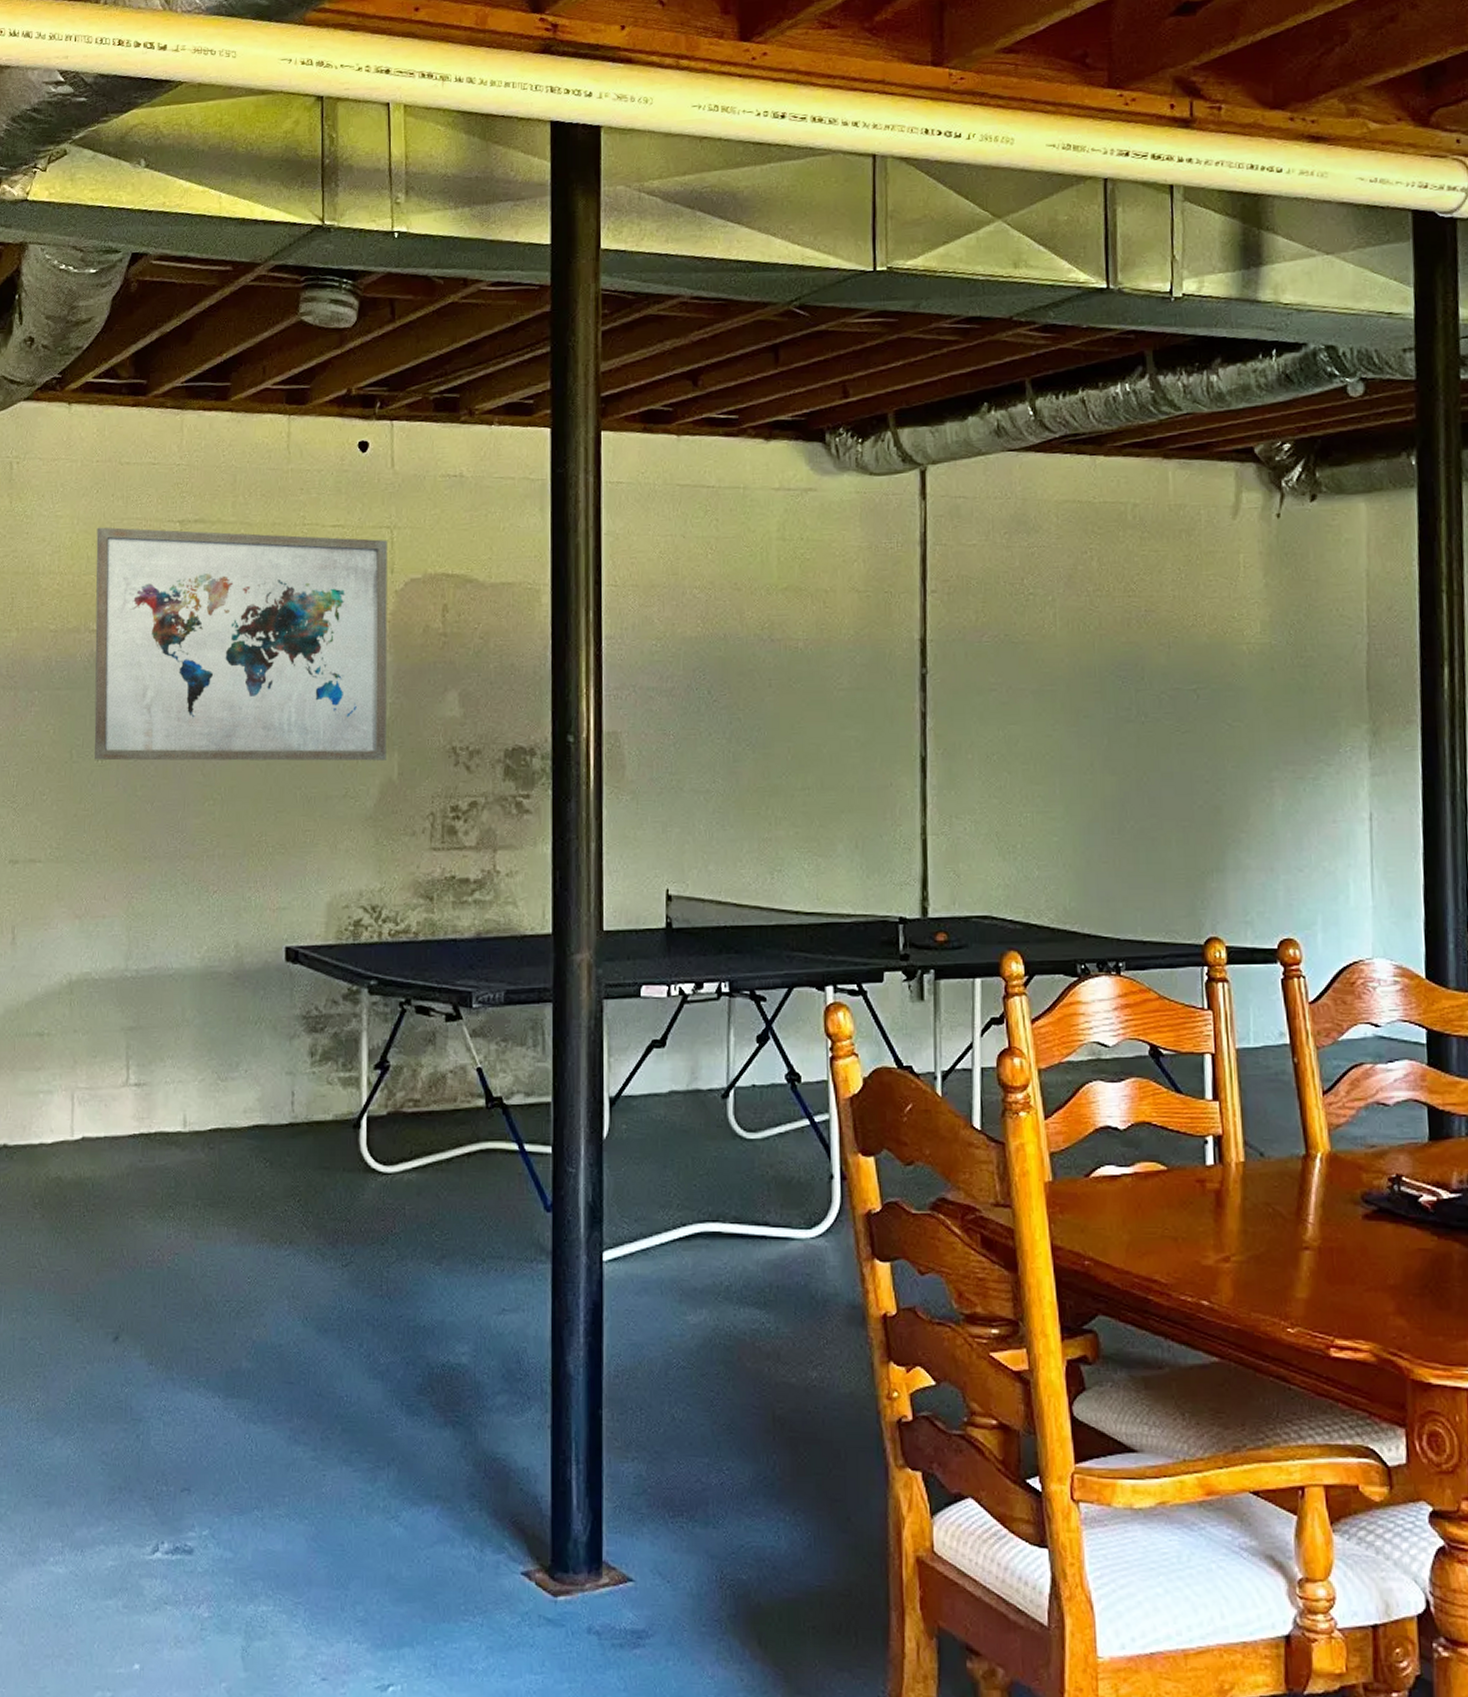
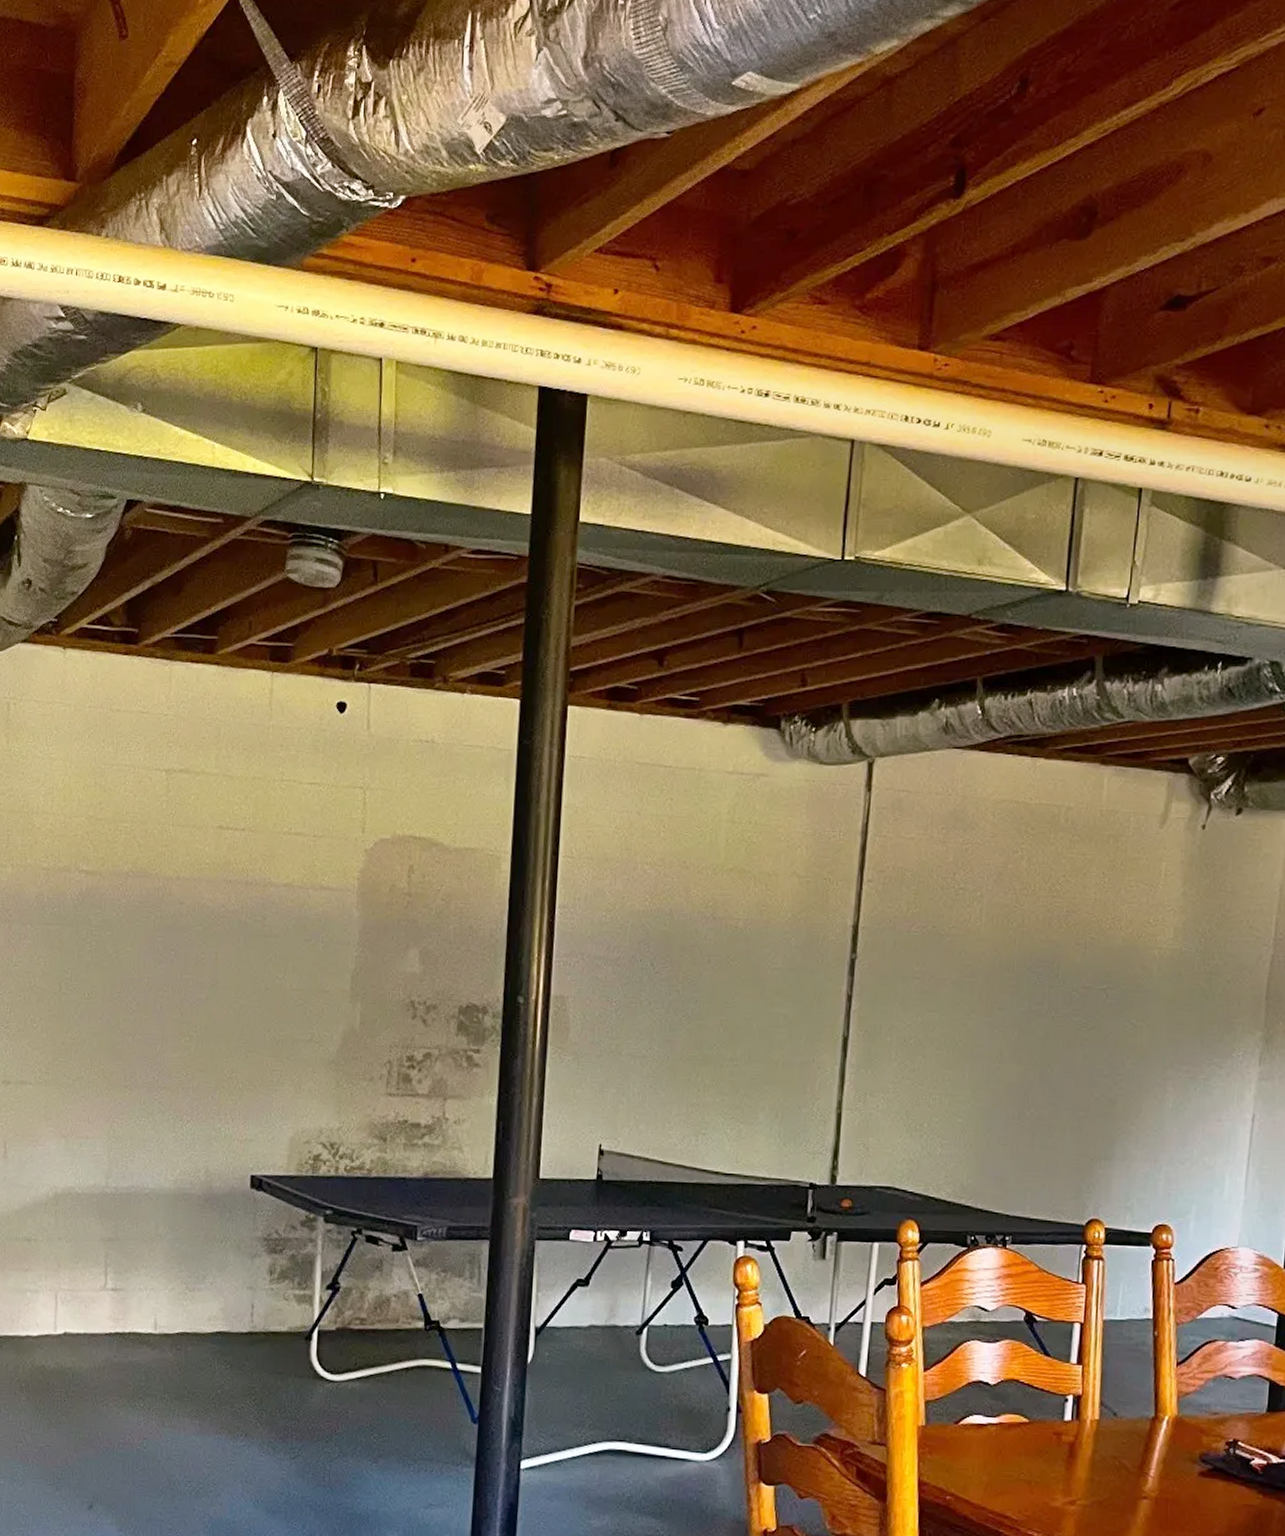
wall art: present [94,527,387,761] -> none [82,771,360,1010]

